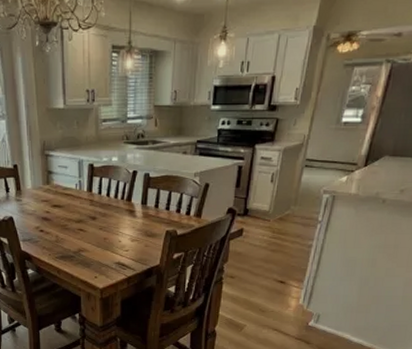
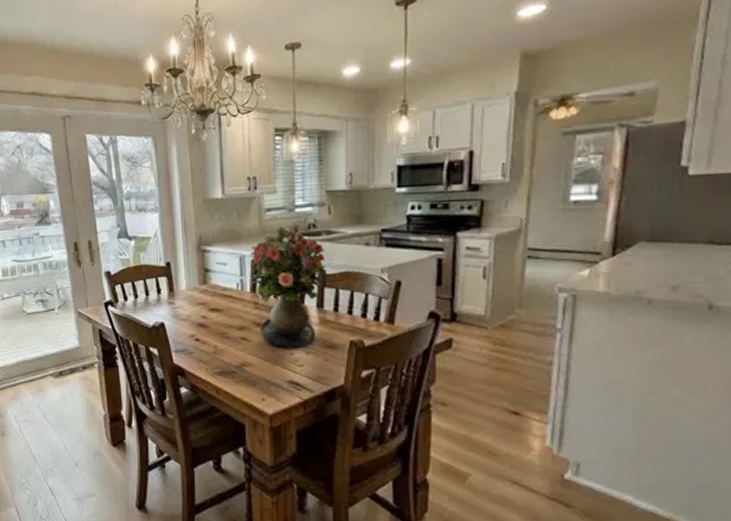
bouquet: none [88,131,151,238] -> present [250,221,327,349]

